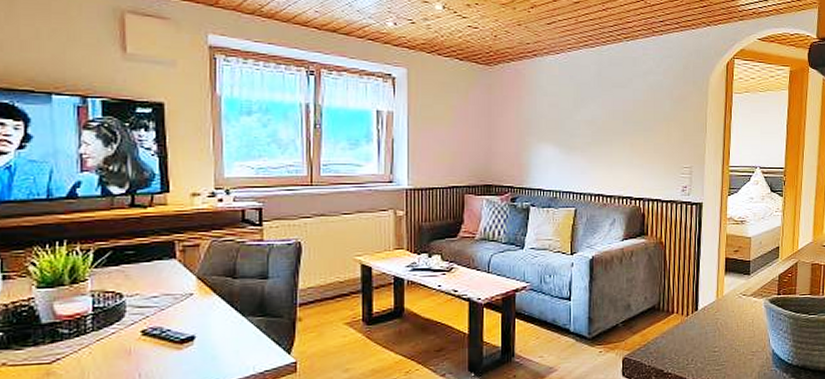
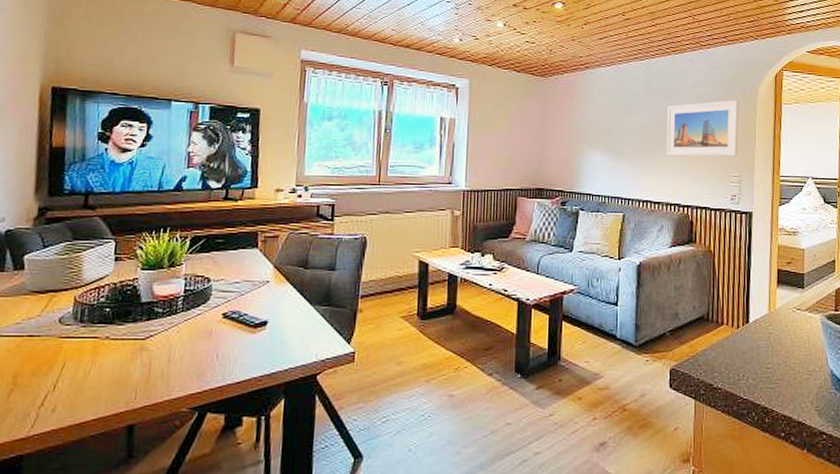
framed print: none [618,89,691,148] -> present [666,100,739,157]

